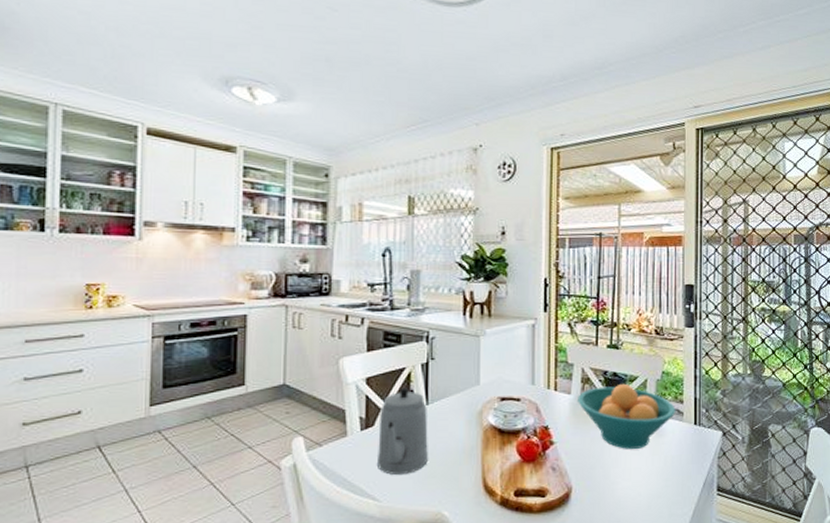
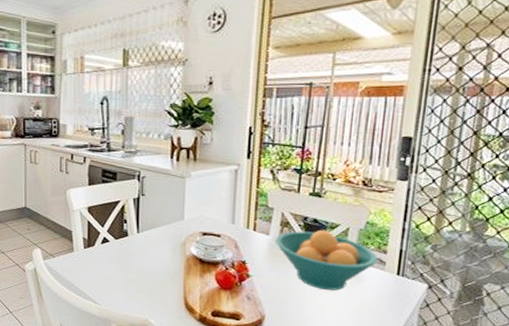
teapot: present [378,387,428,475] -> none [98,217,139,287]

